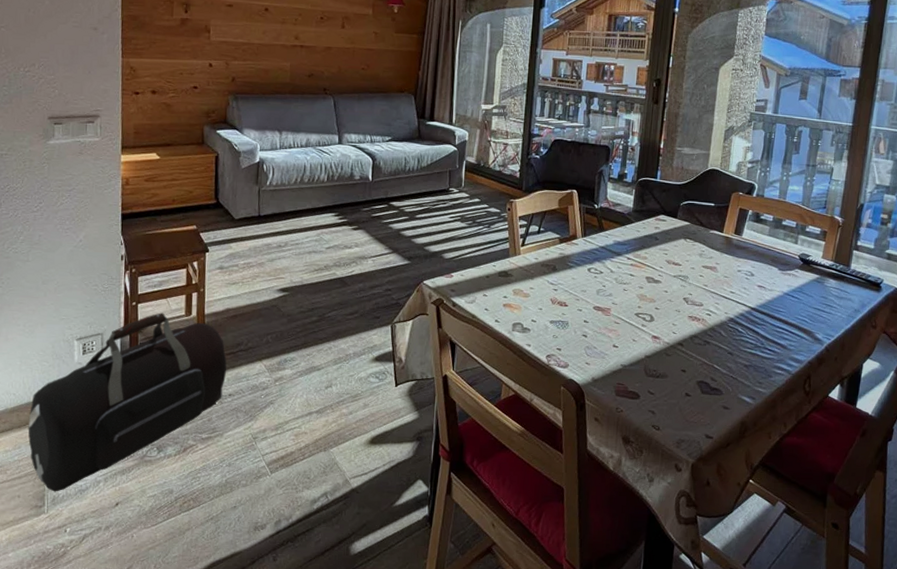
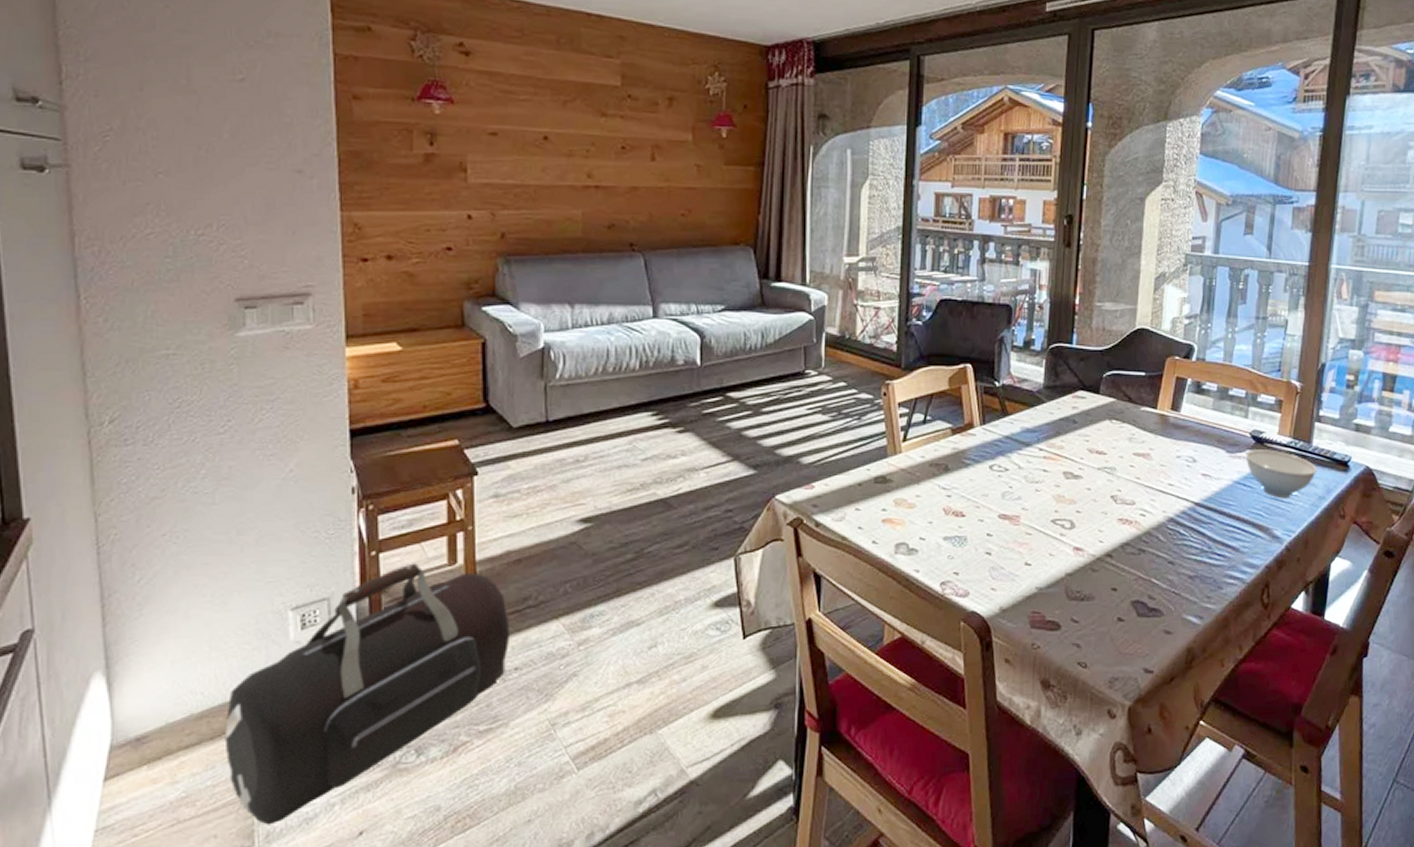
bowl: none [794,268,854,310] -> present [1245,448,1318,499]

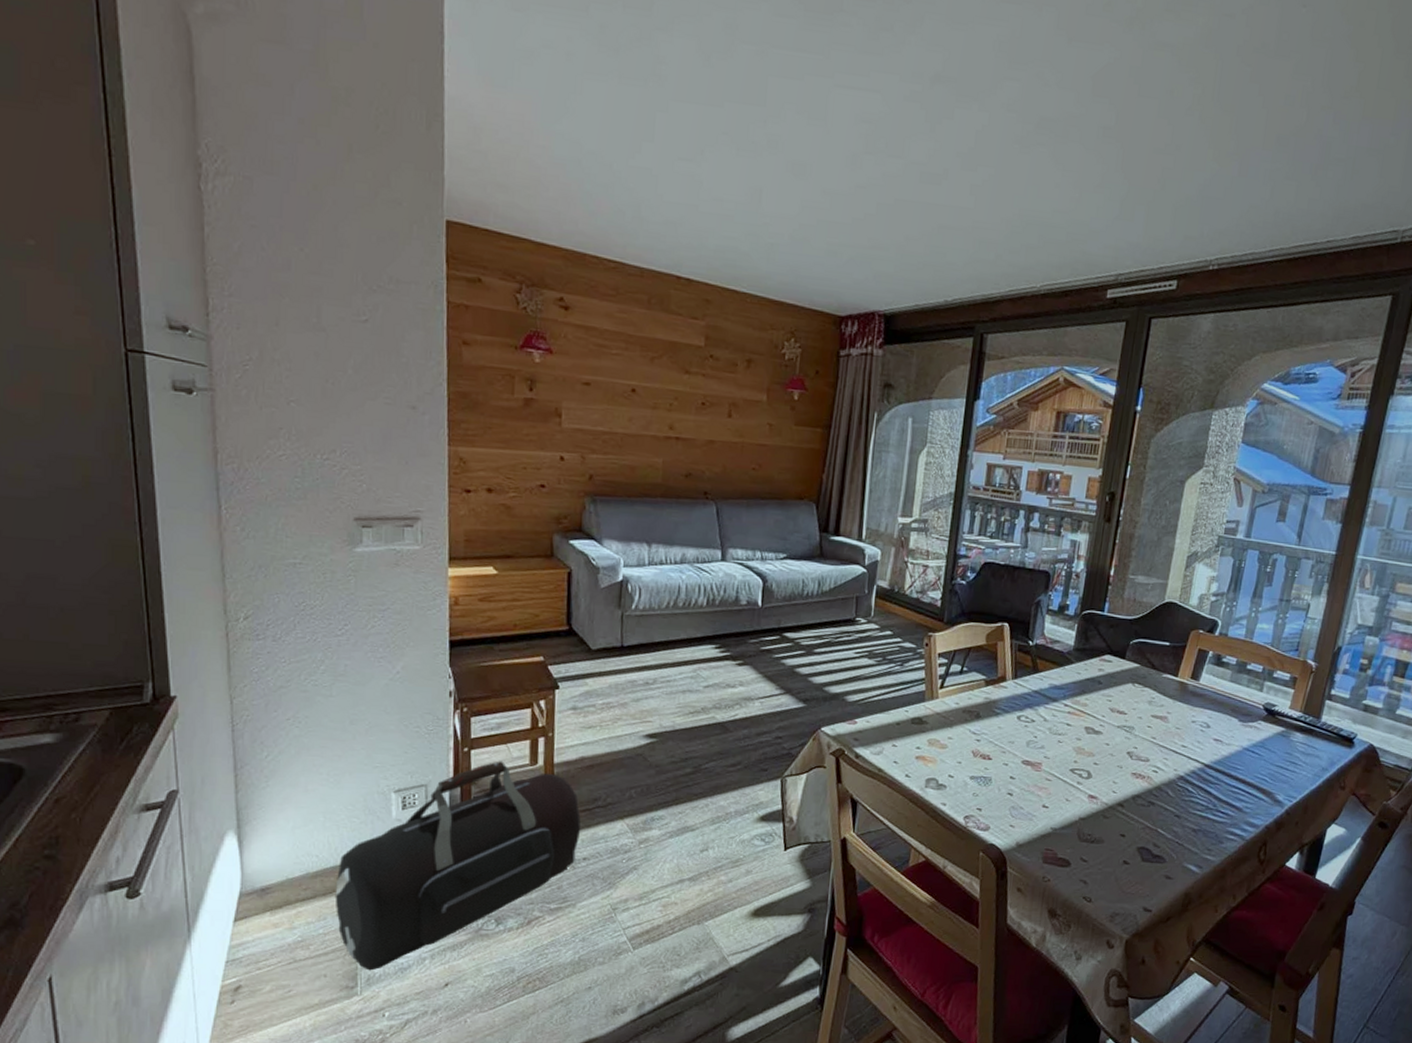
bowl: present [1245,448,1318,499] -> none [1256,719,1324,768]

